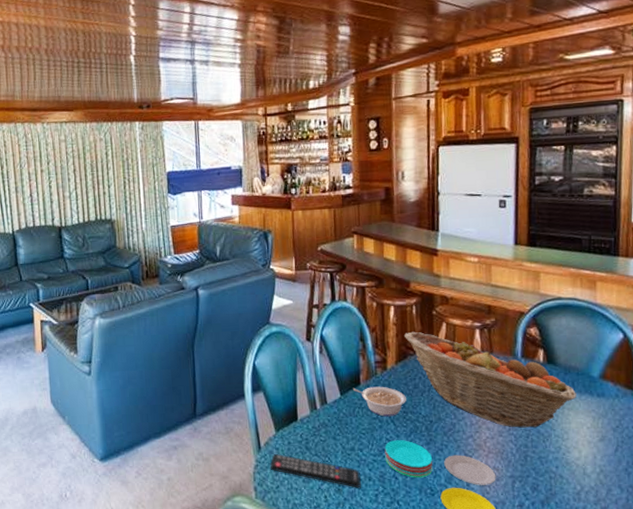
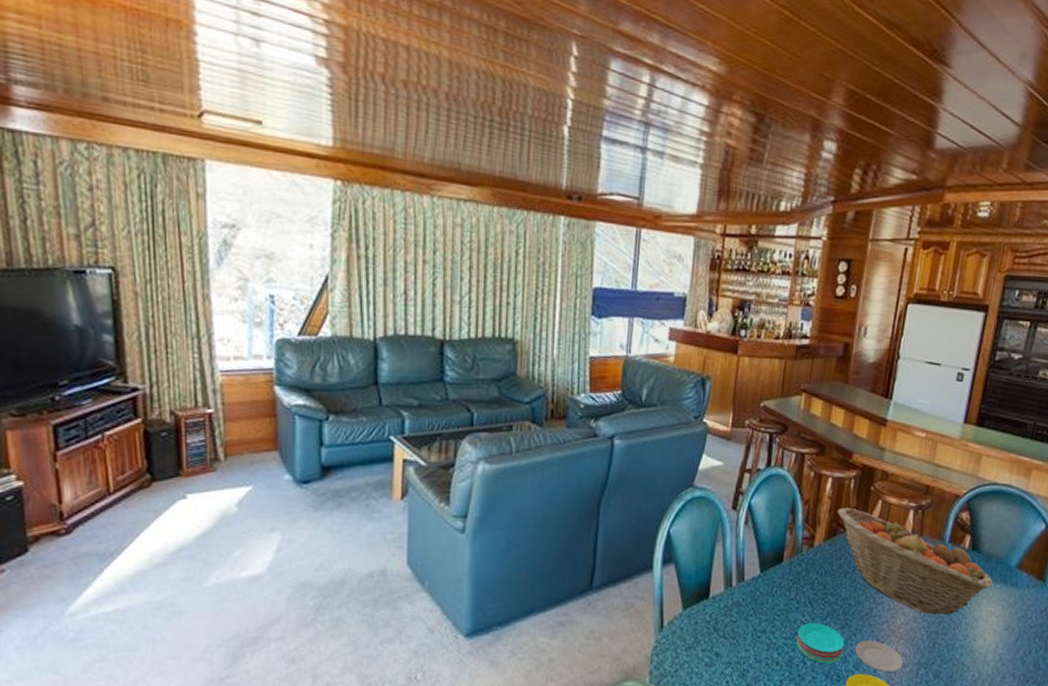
remote control: present [269,453,361,488] -> none [670,633,768,673]
legume: present [353,386,406,417] -> none [775,564,829,598]

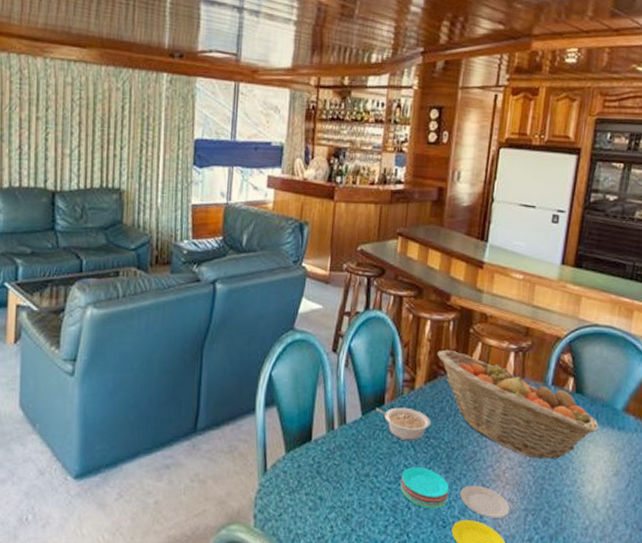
legume: none [775,564,829,598] -> present [376,407,431,441]

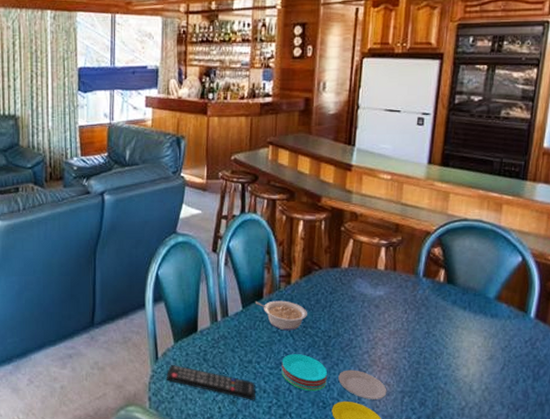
remote control: none [274,477,372,518] -> present [166,364,255,400]
fruit basket: present [436,349,599,459] -> none [310,247,471,345]

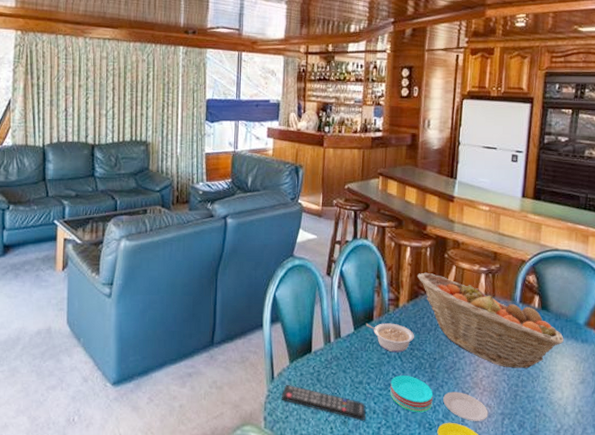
fruit basket: none [310,247,471,345] -> present [417,272,564,369]

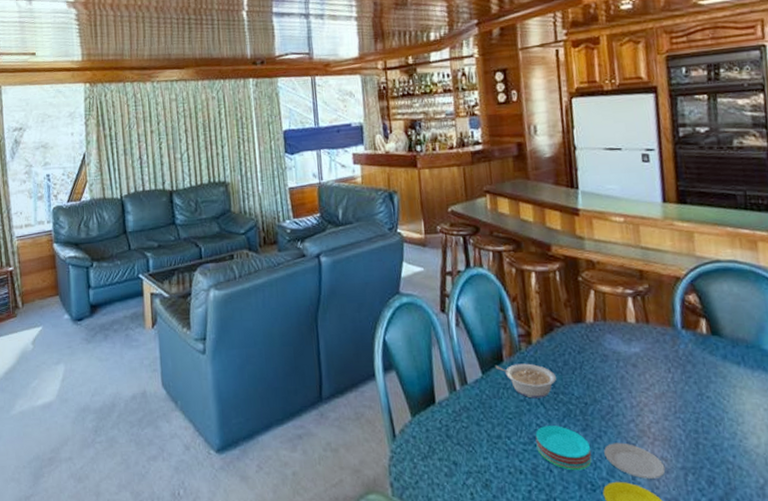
remote control: present [281,384,366,421] -> none [406,442,512,483]
fruit basket: present [417,272,564,369] -> none [548,300,749,410]

